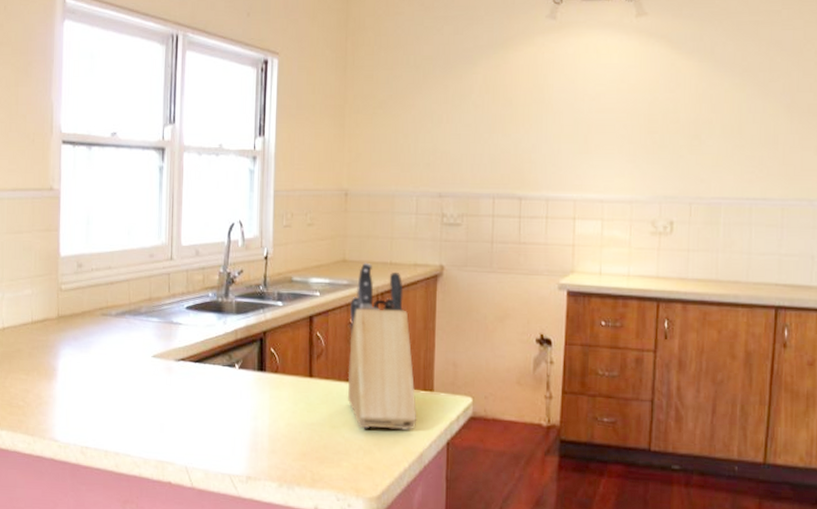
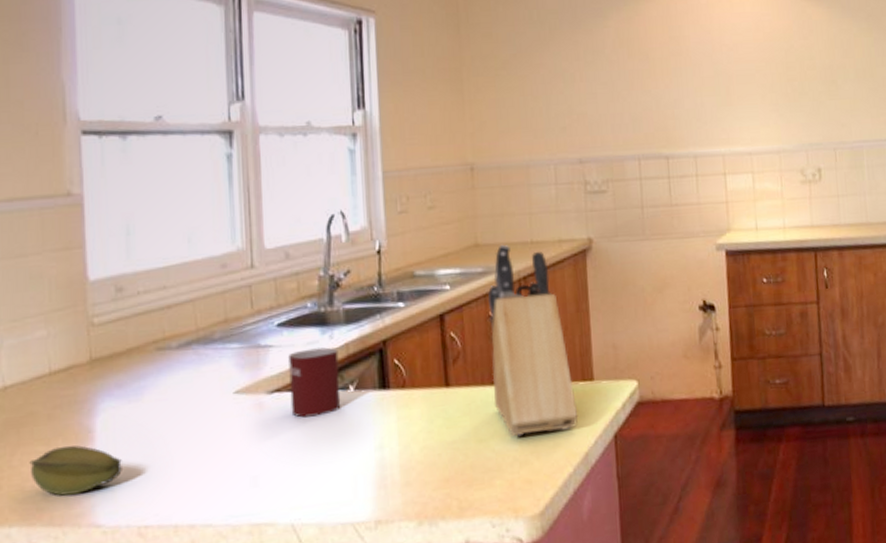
fruit: none [16,378,74,414] -> present [29,445,122,496]
mug: none [191,330,229,385] -> present [288,347,341,418]

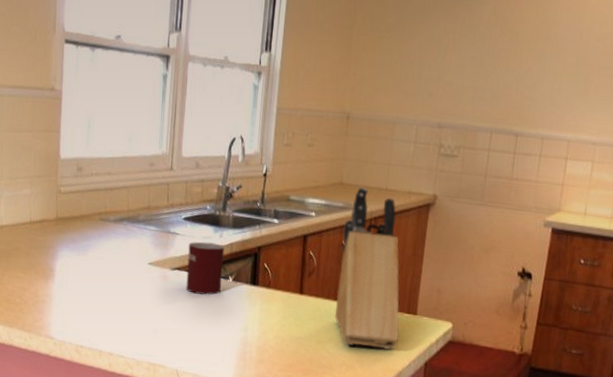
fruit: present [29,445,122,496] -> none [13,276,70,313]

